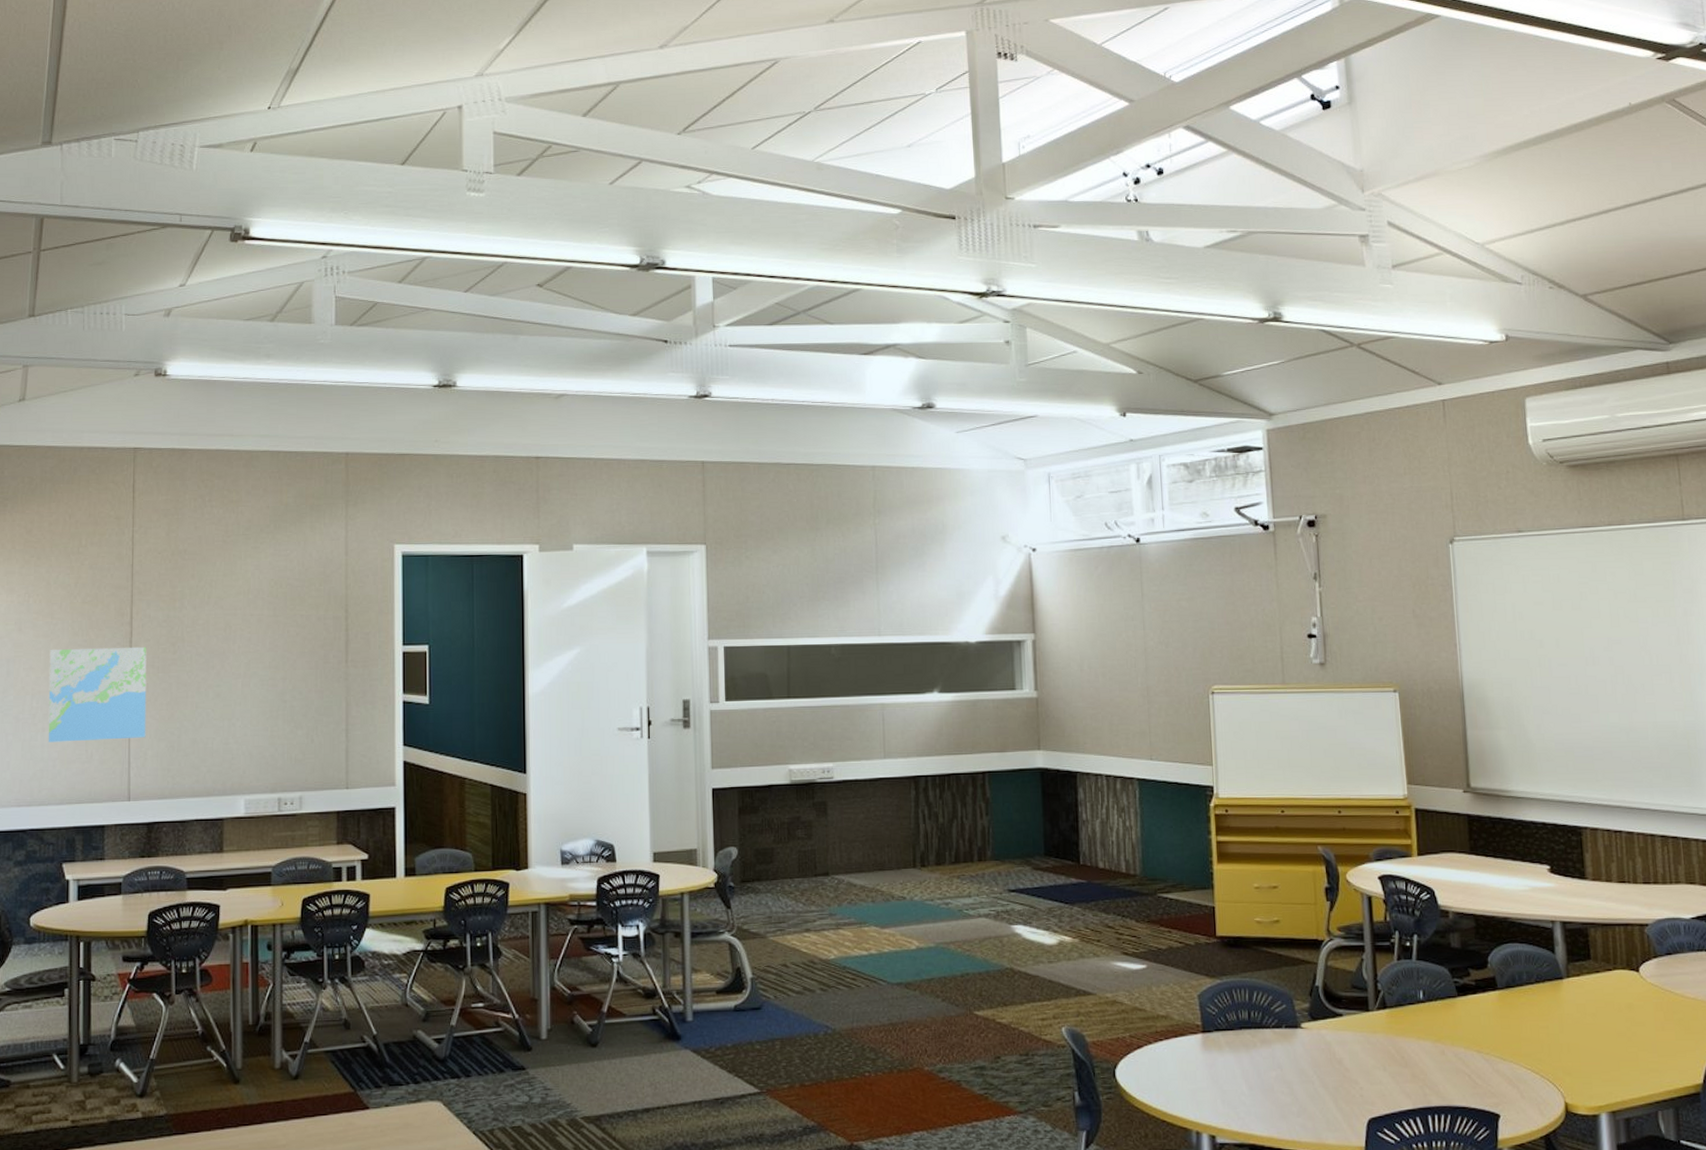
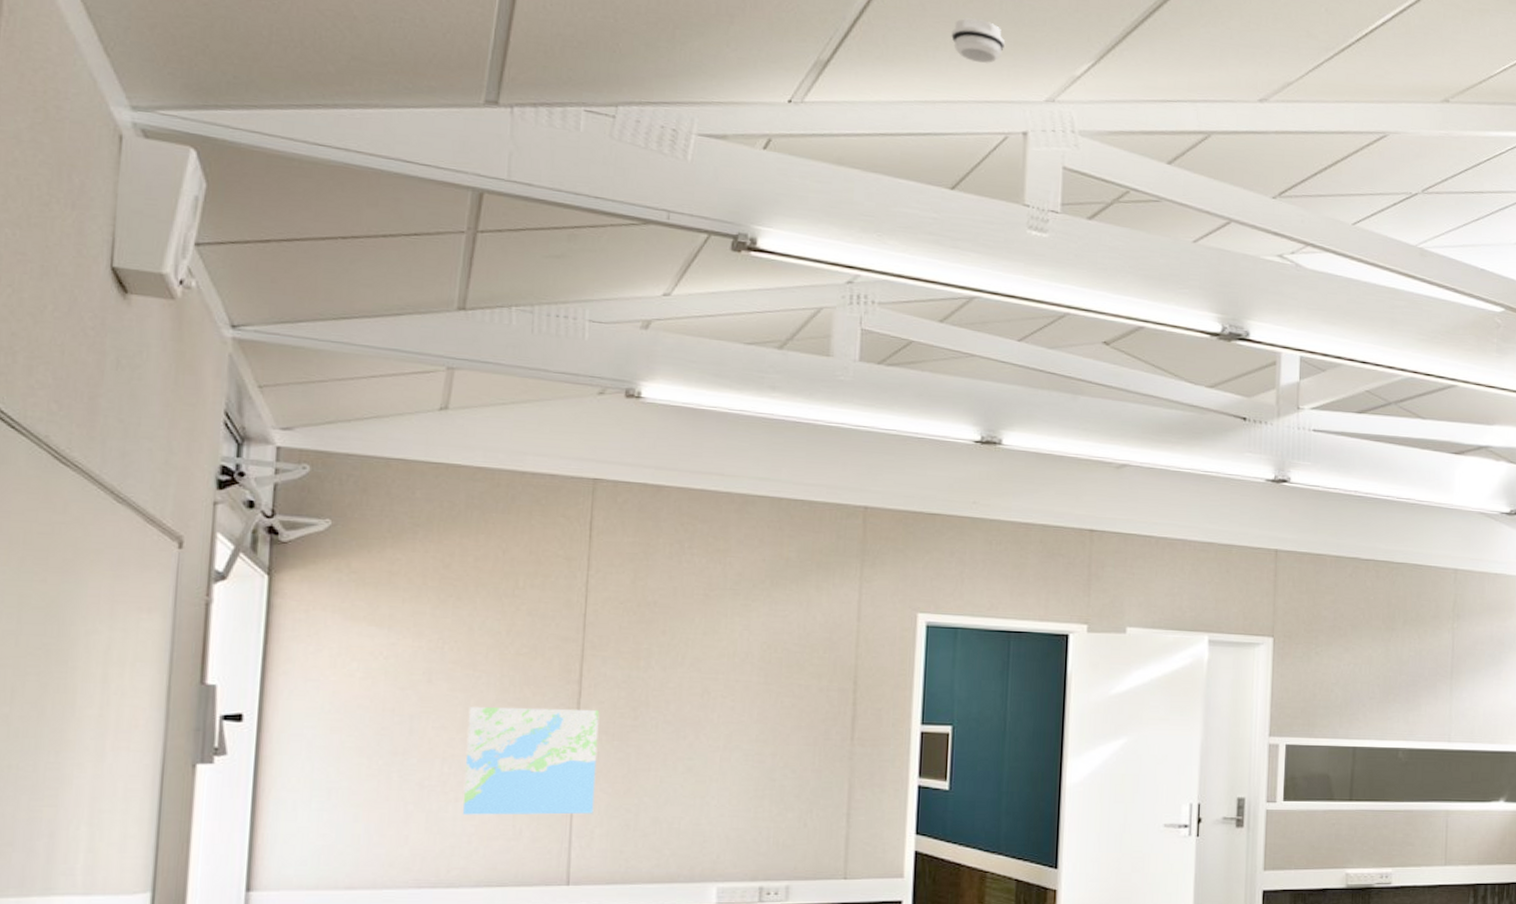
smoke detector: none [395,13,438,51] -> present [951,18,1005,63]

